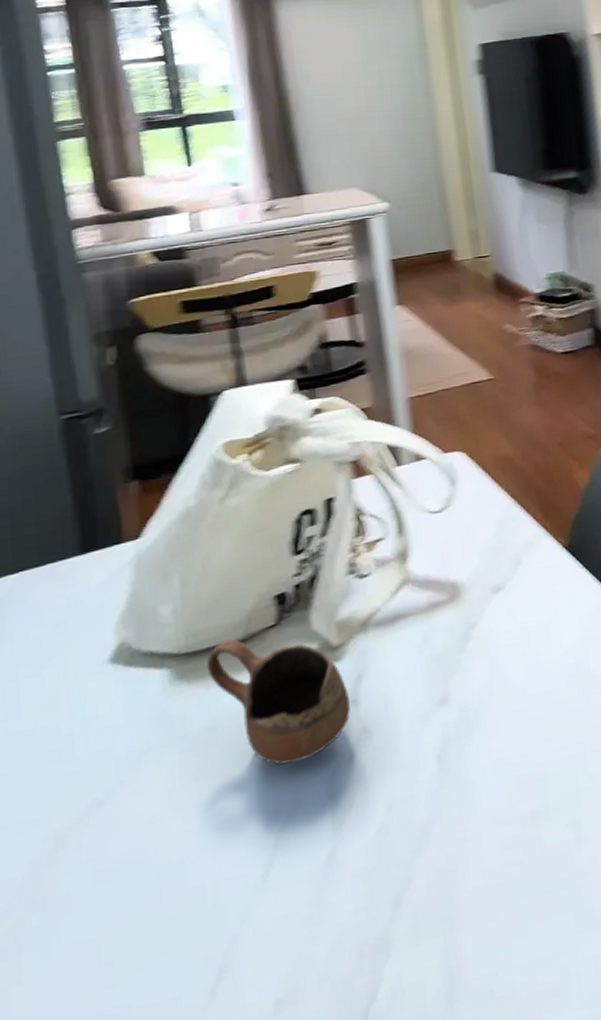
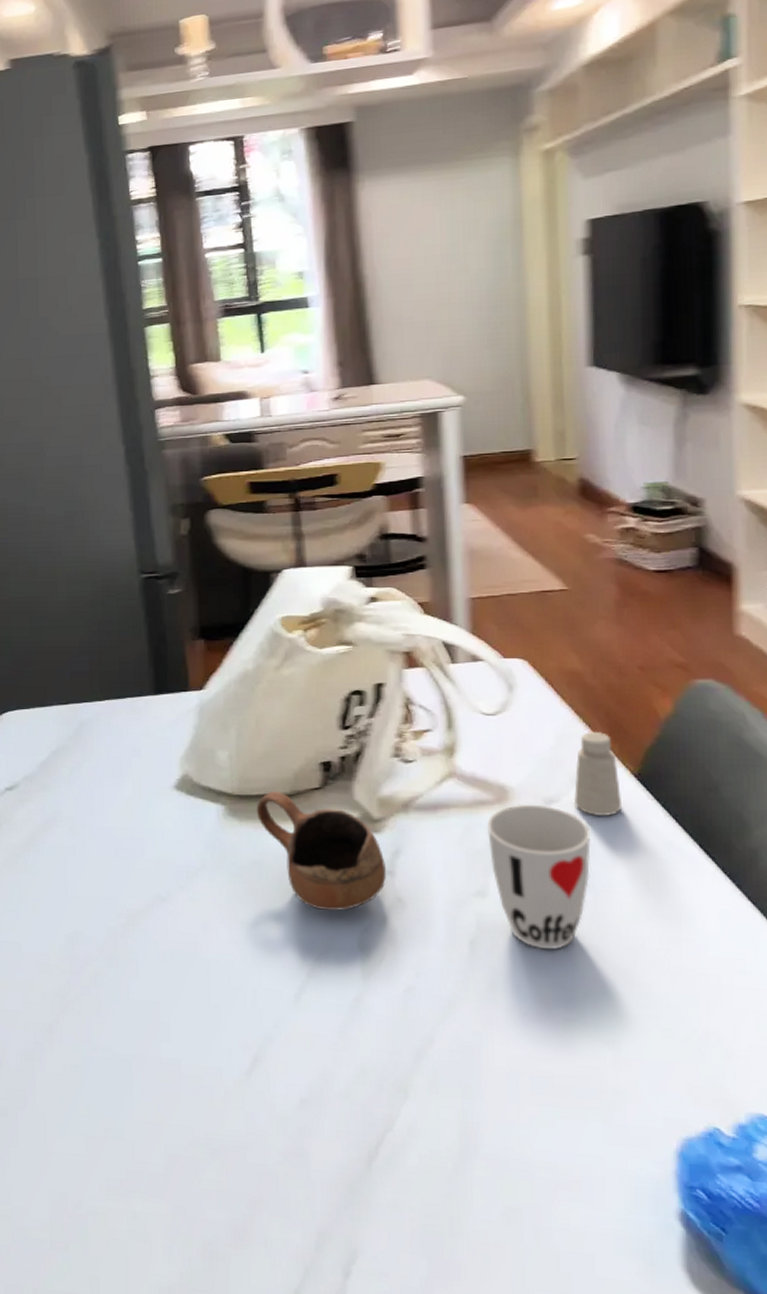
cup: none [443,594,539,746] -> present [487,804,592,950]
saltshaker: none [515,511,558,595] -> present [573,732,621,816]

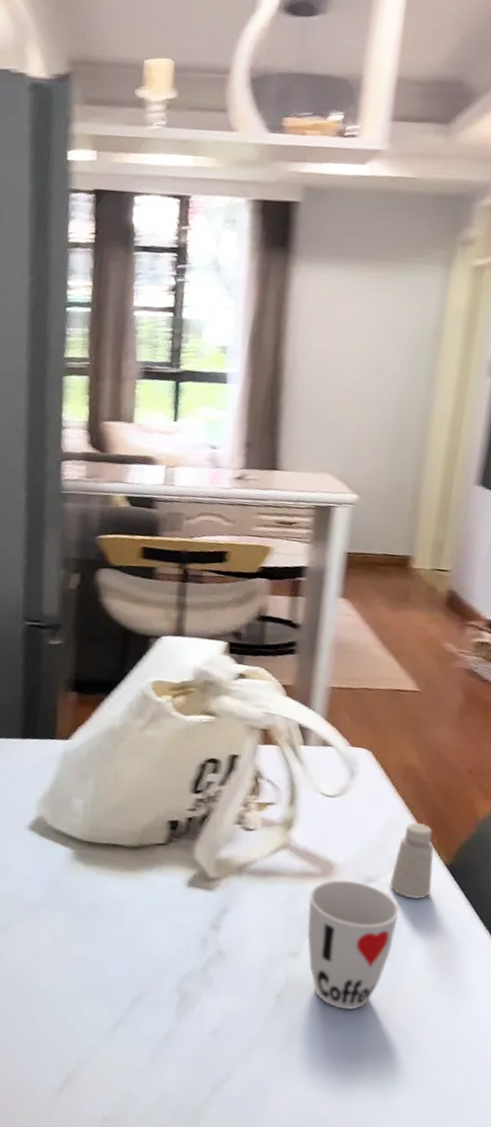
cup: present [256,791,386,911] -> none [102,842,213,957]

